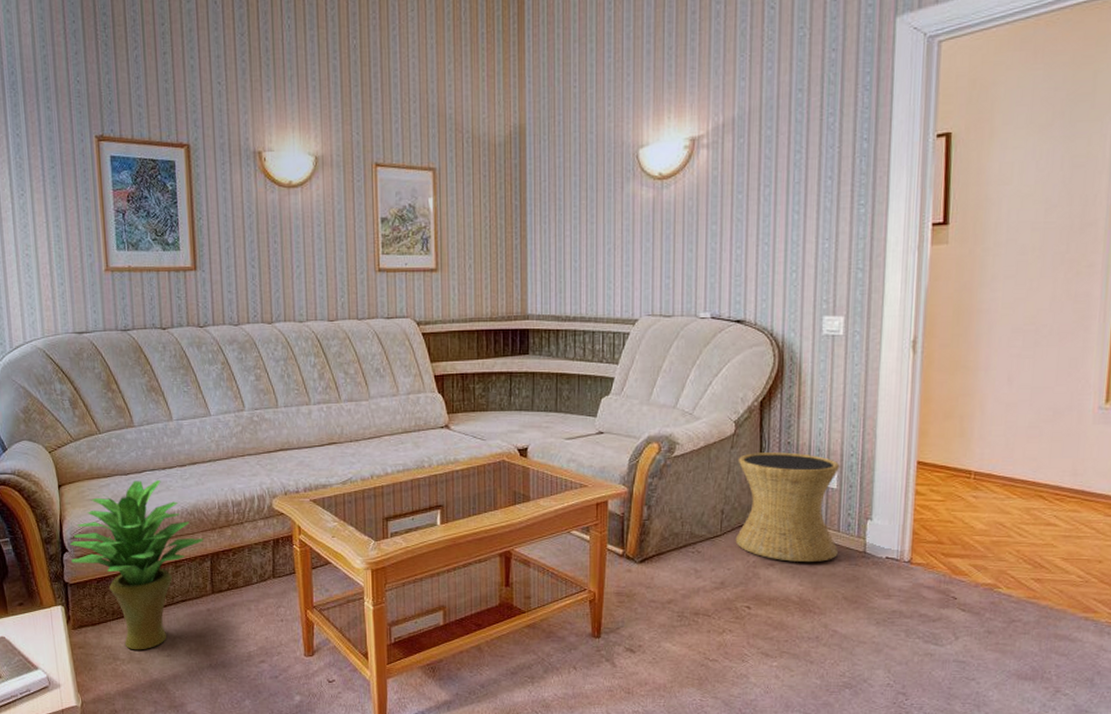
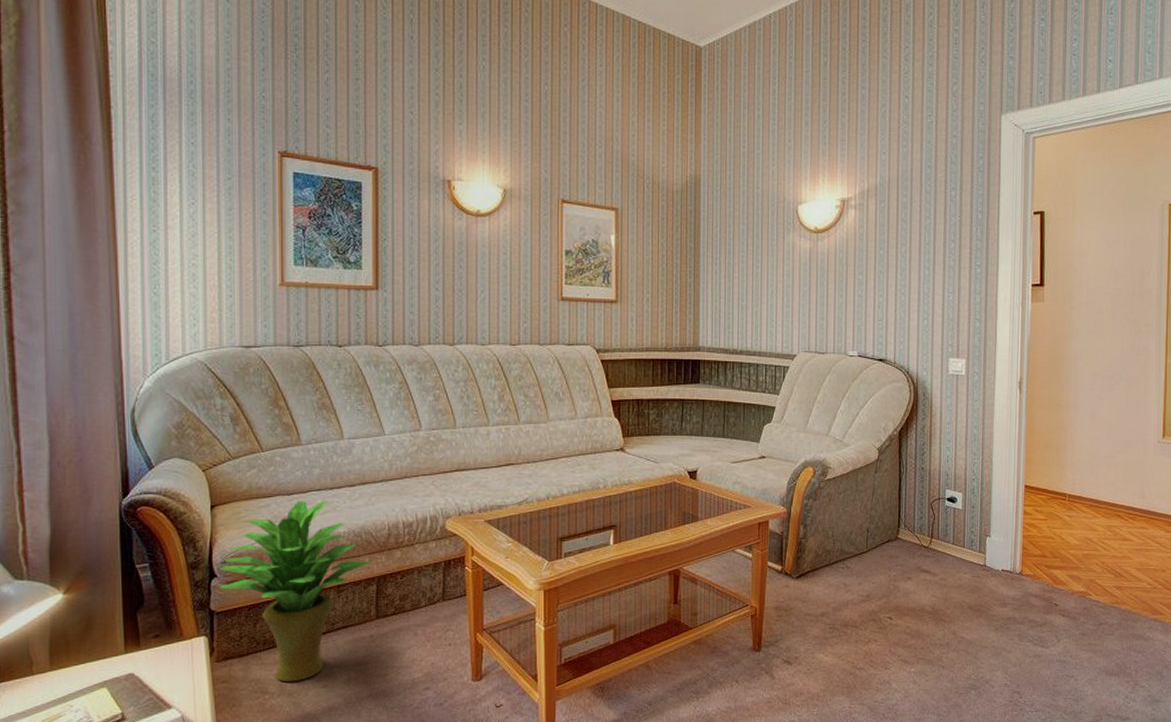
side table: present [735,452,840,562] -> none [879,477,964,575]

